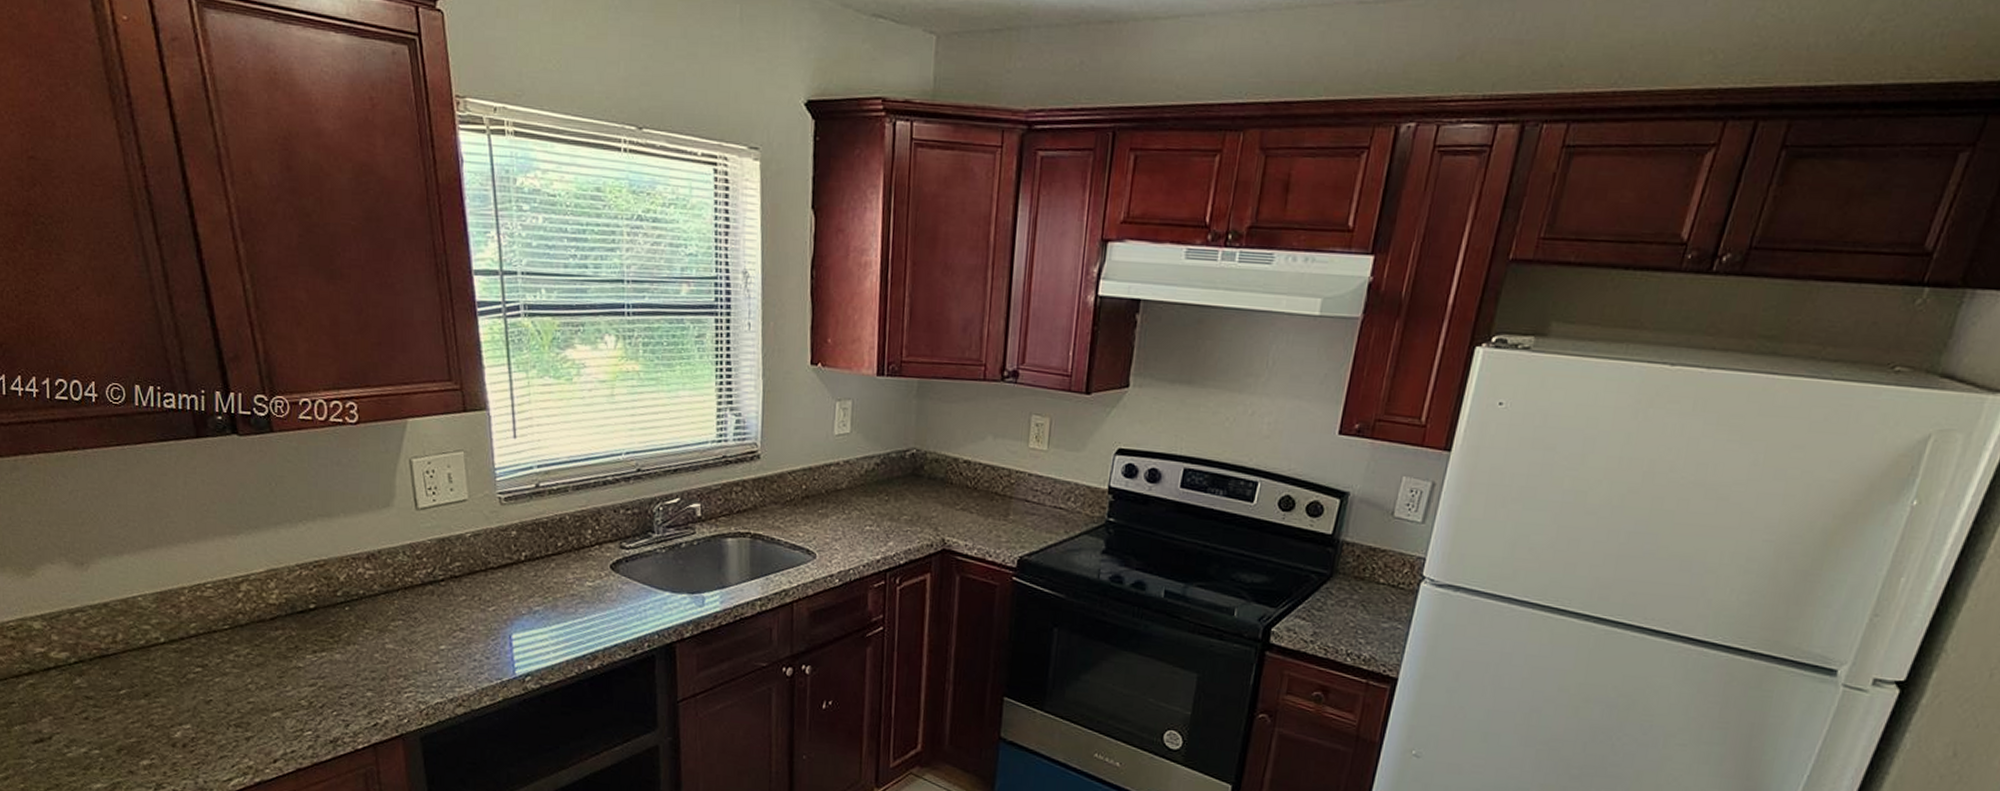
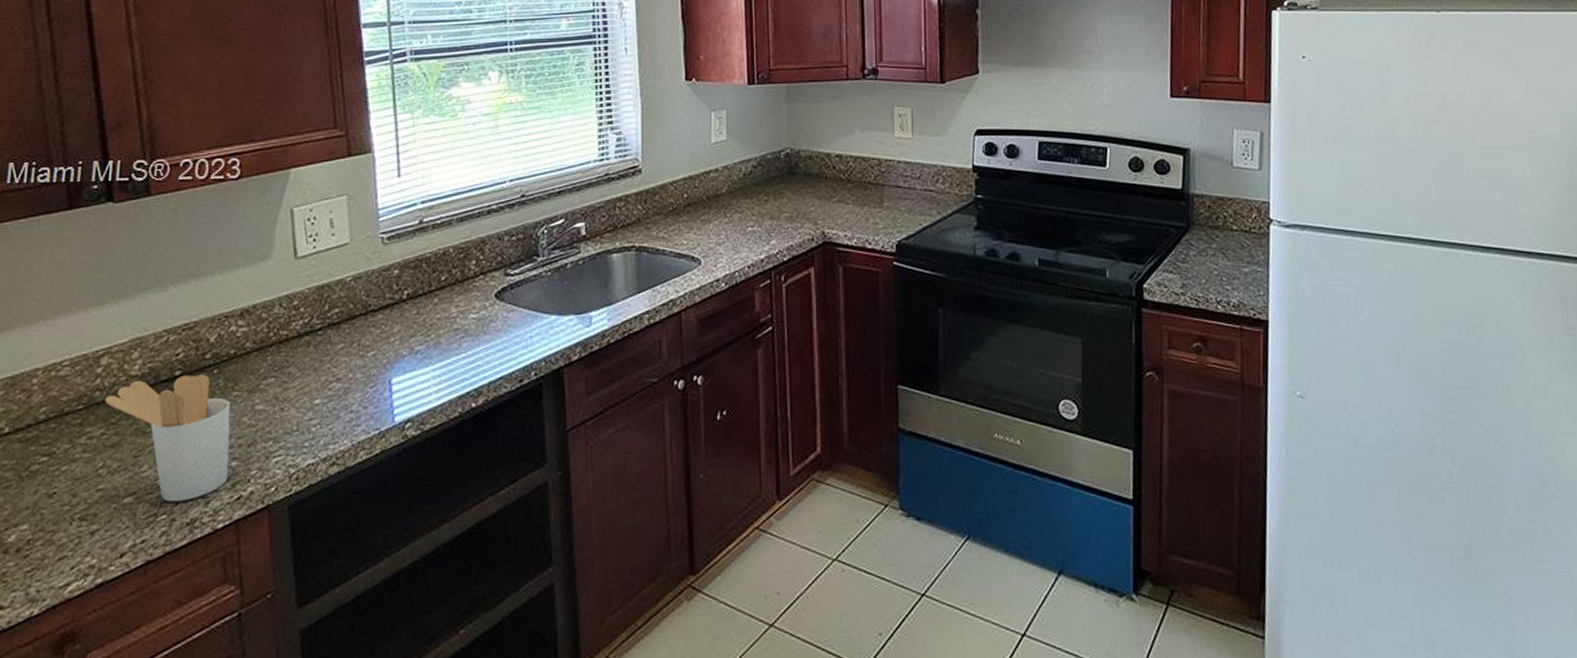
utensil holder: none [247,609,365,722] -> present [104,374,231,502]

